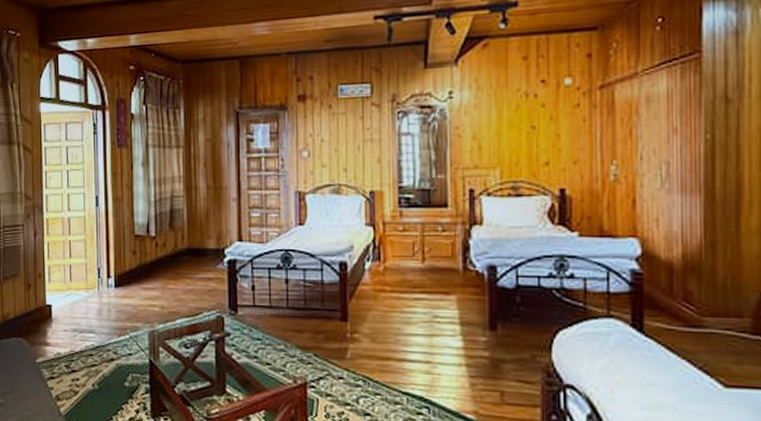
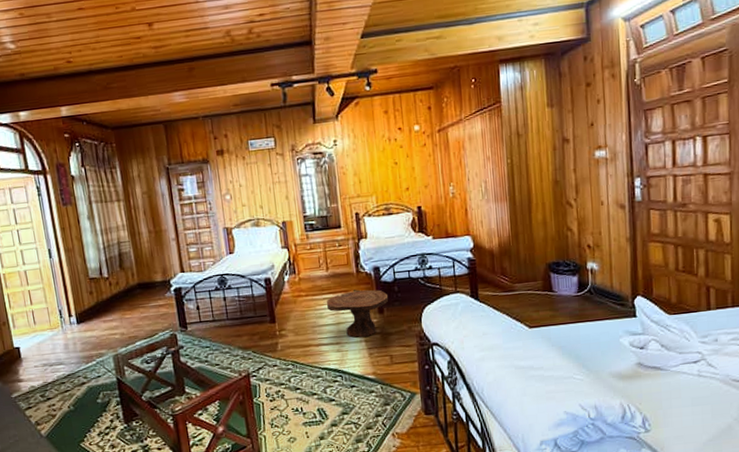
side table: none [417,293,506,359] -> present [326,289,389,338]

